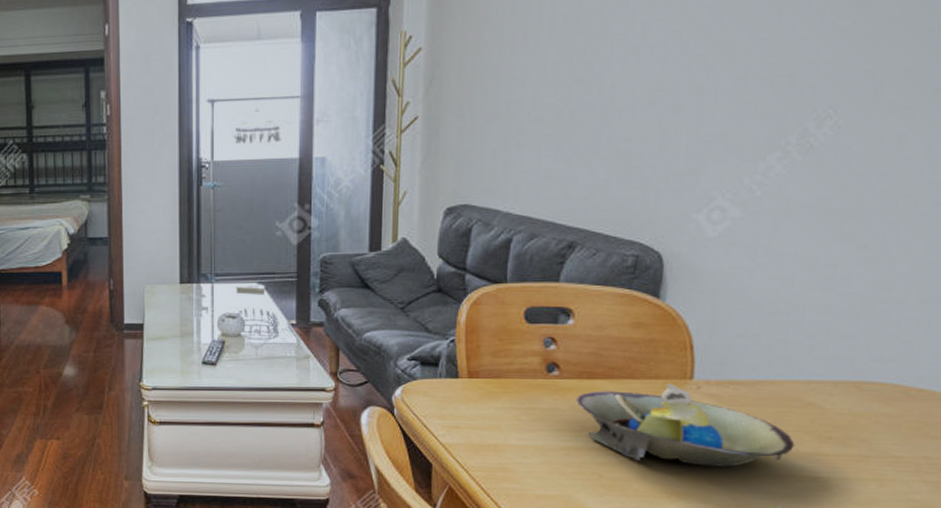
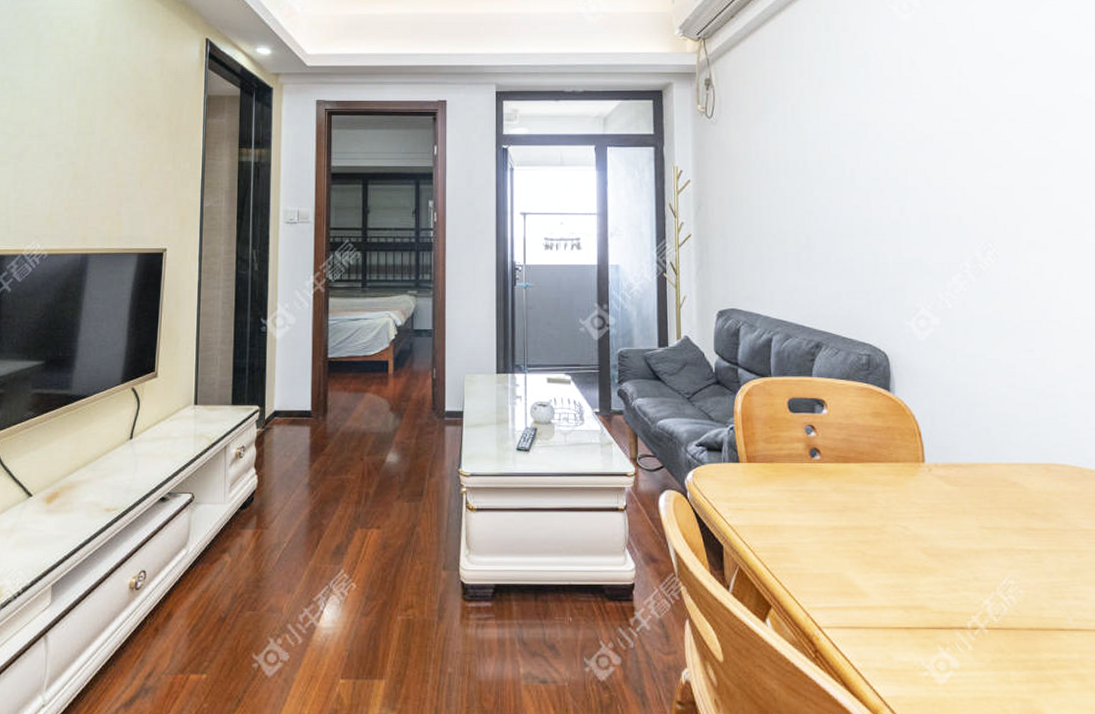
decorative bowl: present [576,383,795,467] -> none [837,466,1010,542]

